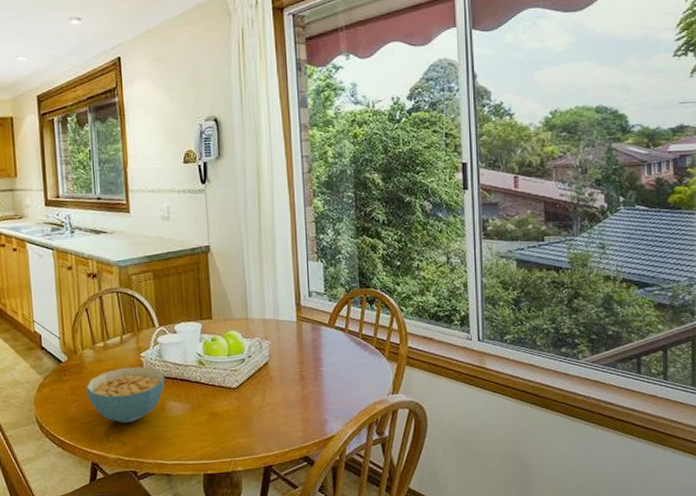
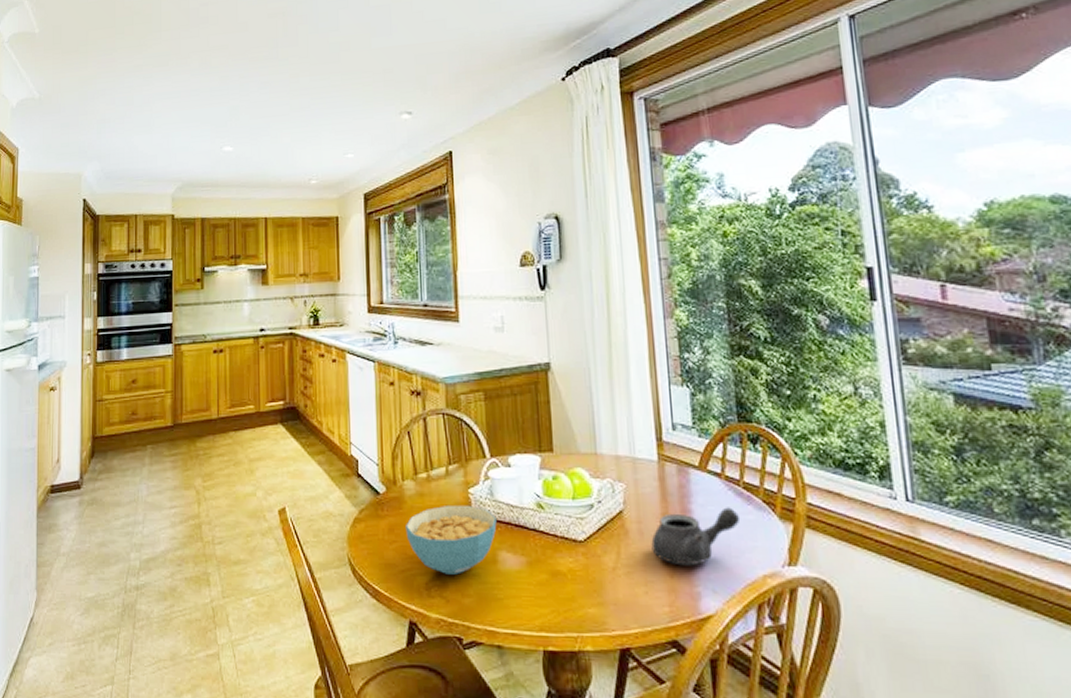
teapot: none [290,354,359,401] -> present [651,507,741,566]

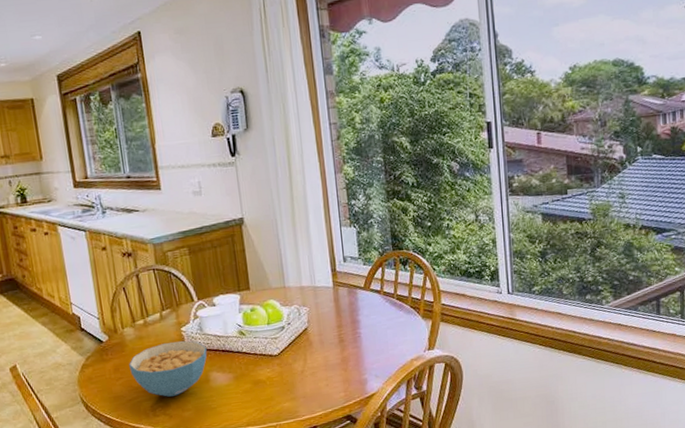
teapot: present [651,507,741,566] -> none [330,314,395,362]

